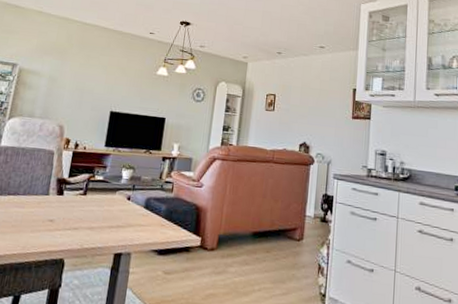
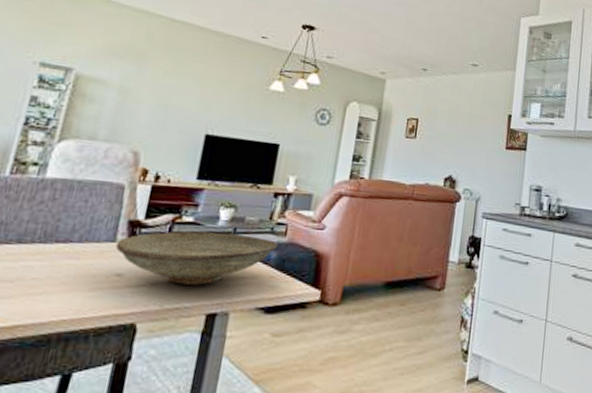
decorative bowl: none [48,187,167,231] -> present [115,231,278,286]

